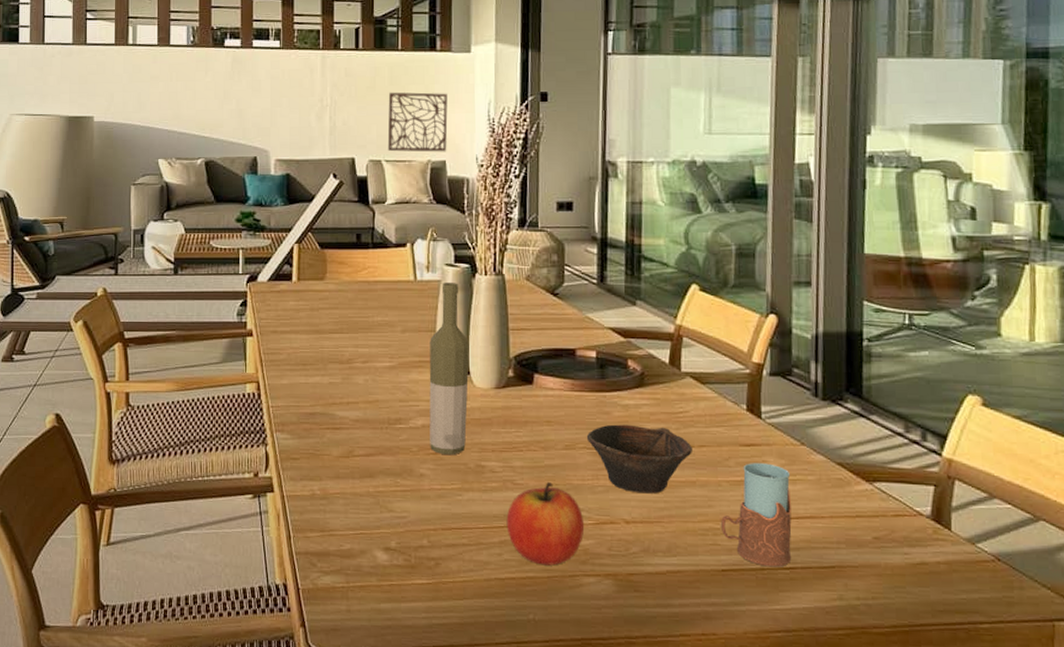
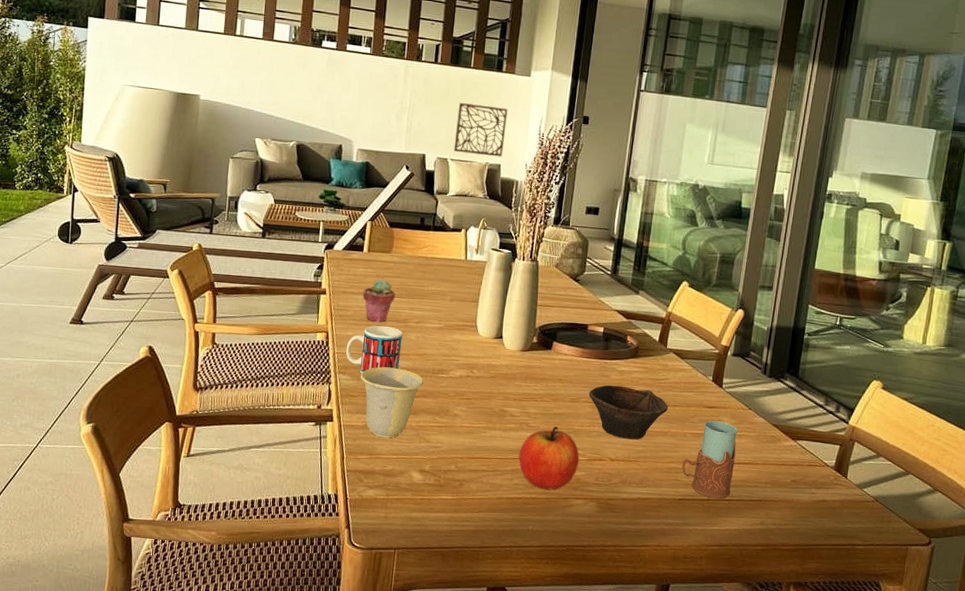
mug: none [281,369,348,431] -> present [345,325,403,374]
potted succulent: none [296,312,335,366] -> present [362,279,396,323]
cup: none [302,420,379,509] -> present [361,366,424,438]
bottle: present [429,283,469,456] -> none [464,264,504,401]

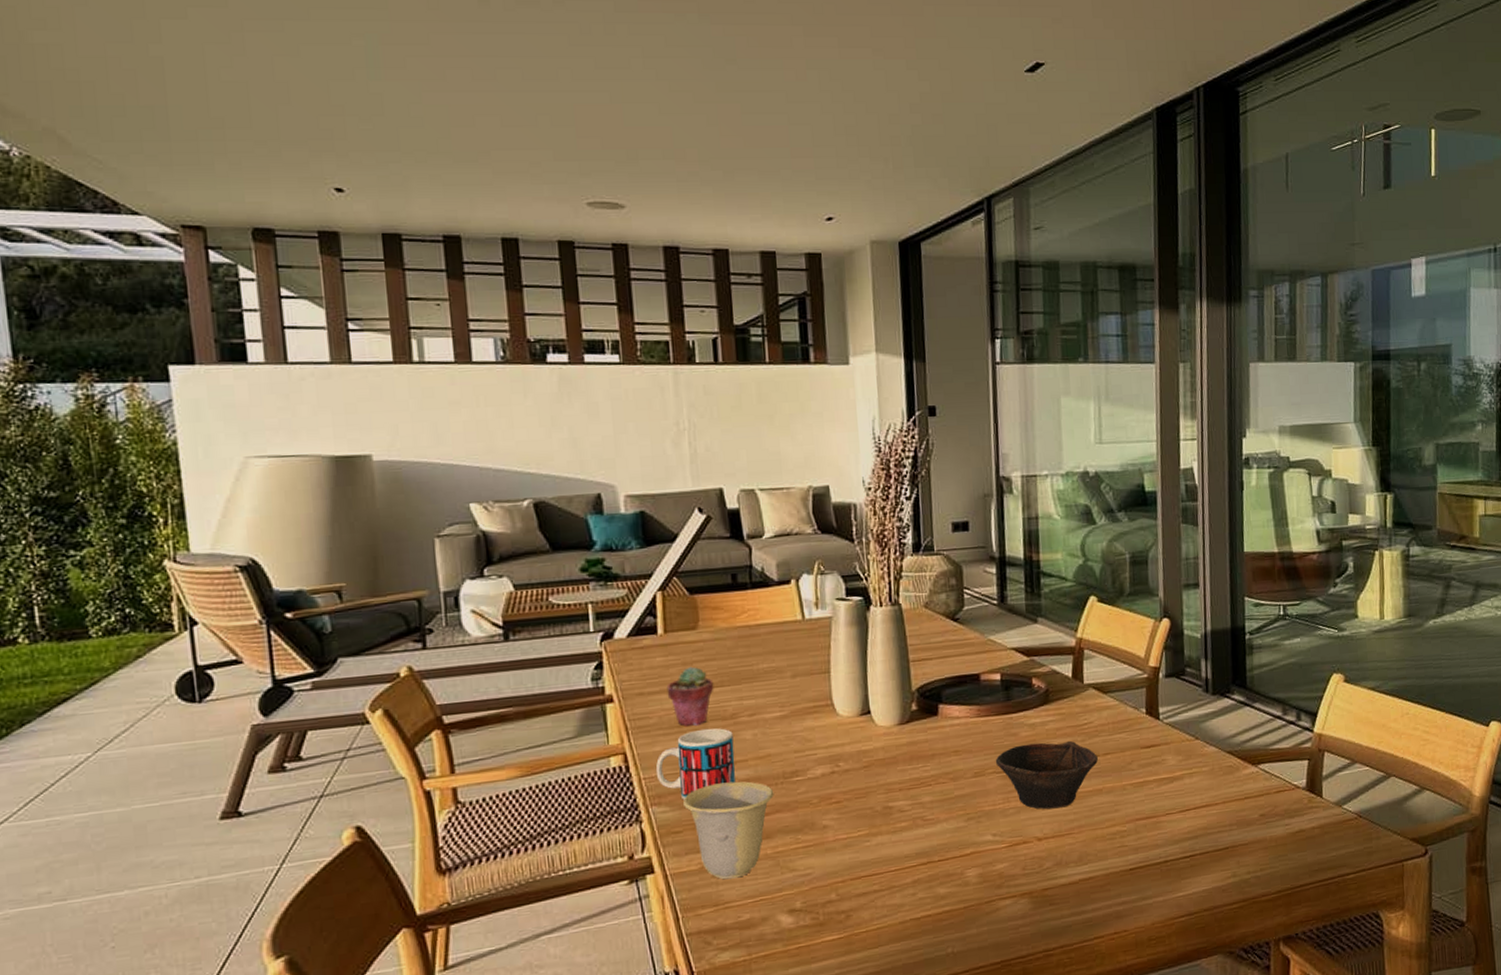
decorative wall panel: present [453,102,508,157] -> none [757,410,830,479]
apple: present [518,426,579,490] -> none [918,812,998,897]
drinking glass: present [682,420,738,499] -> none [1127,761,1191,859]

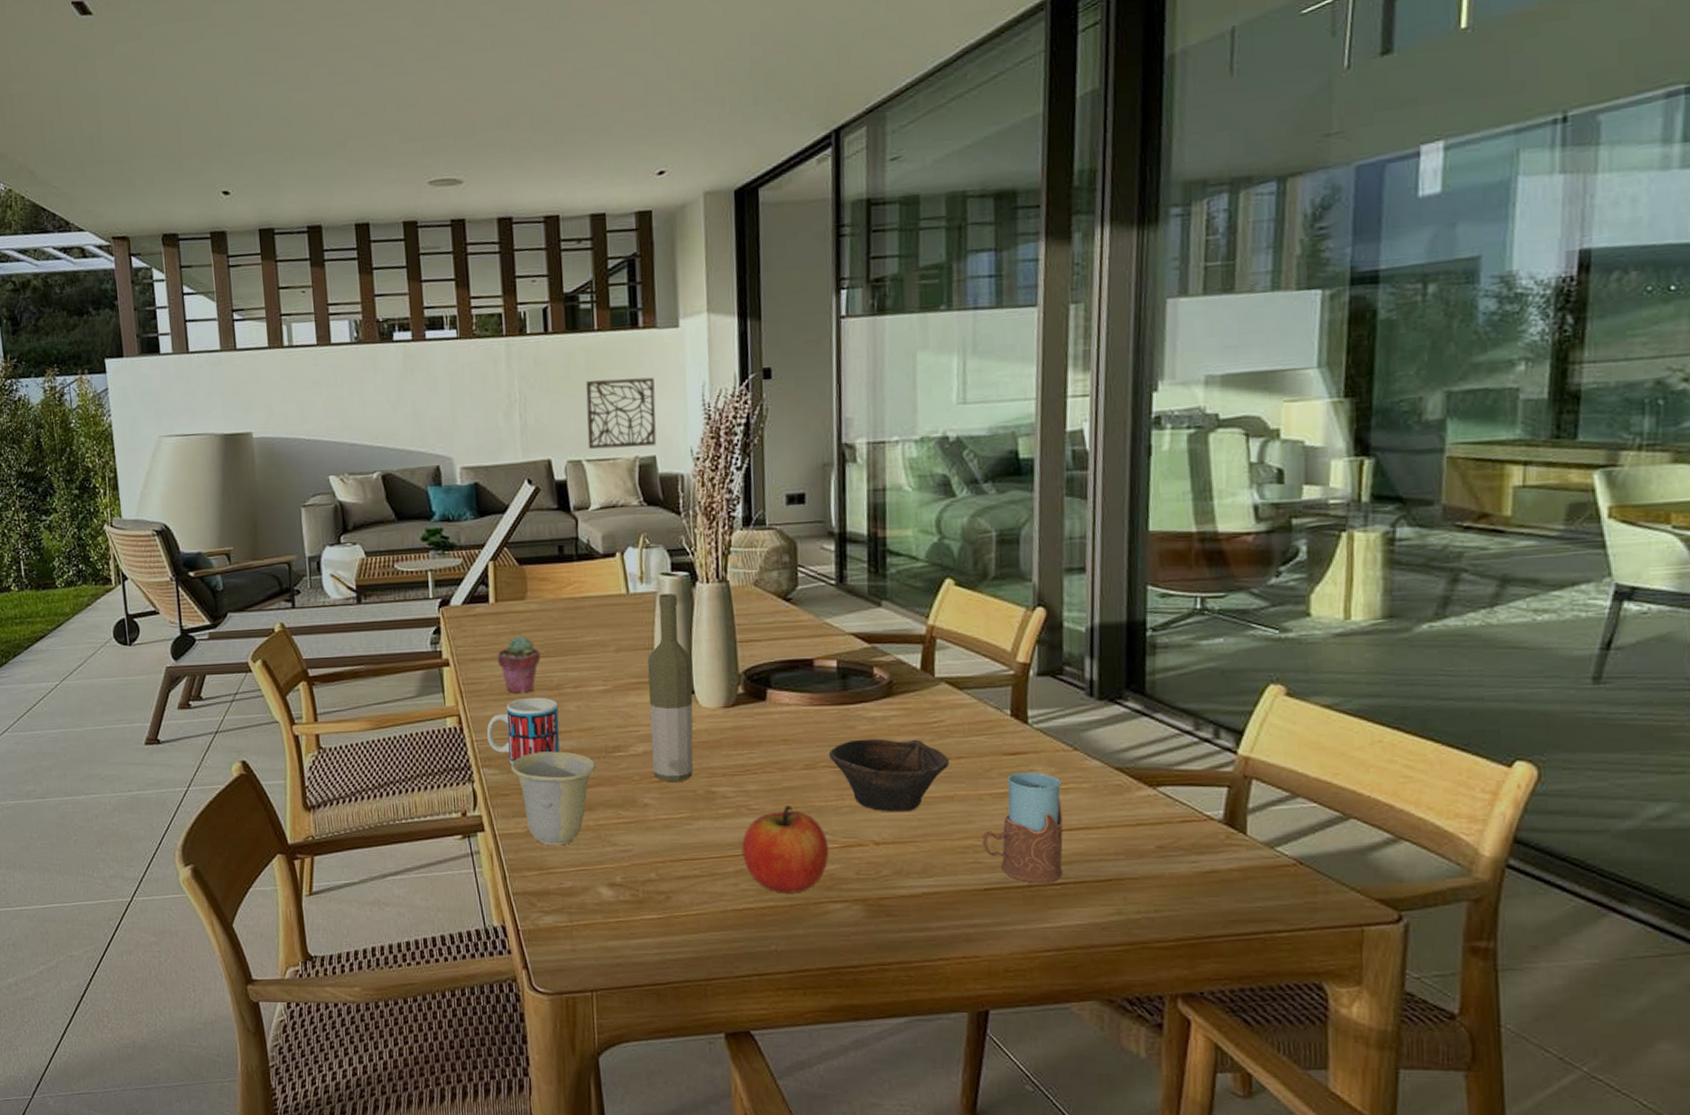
decorative wall panel: none [757,410,830,479] -> present [585,377,657,450]
bottle: none [824,618,871,802] -> present [647,593,694,783]
apple: none [918,812,998,897] -> present [741,806,828,893]
drinking glass: none [1127,761,1191,859] -> present [983,772,1063,883]

